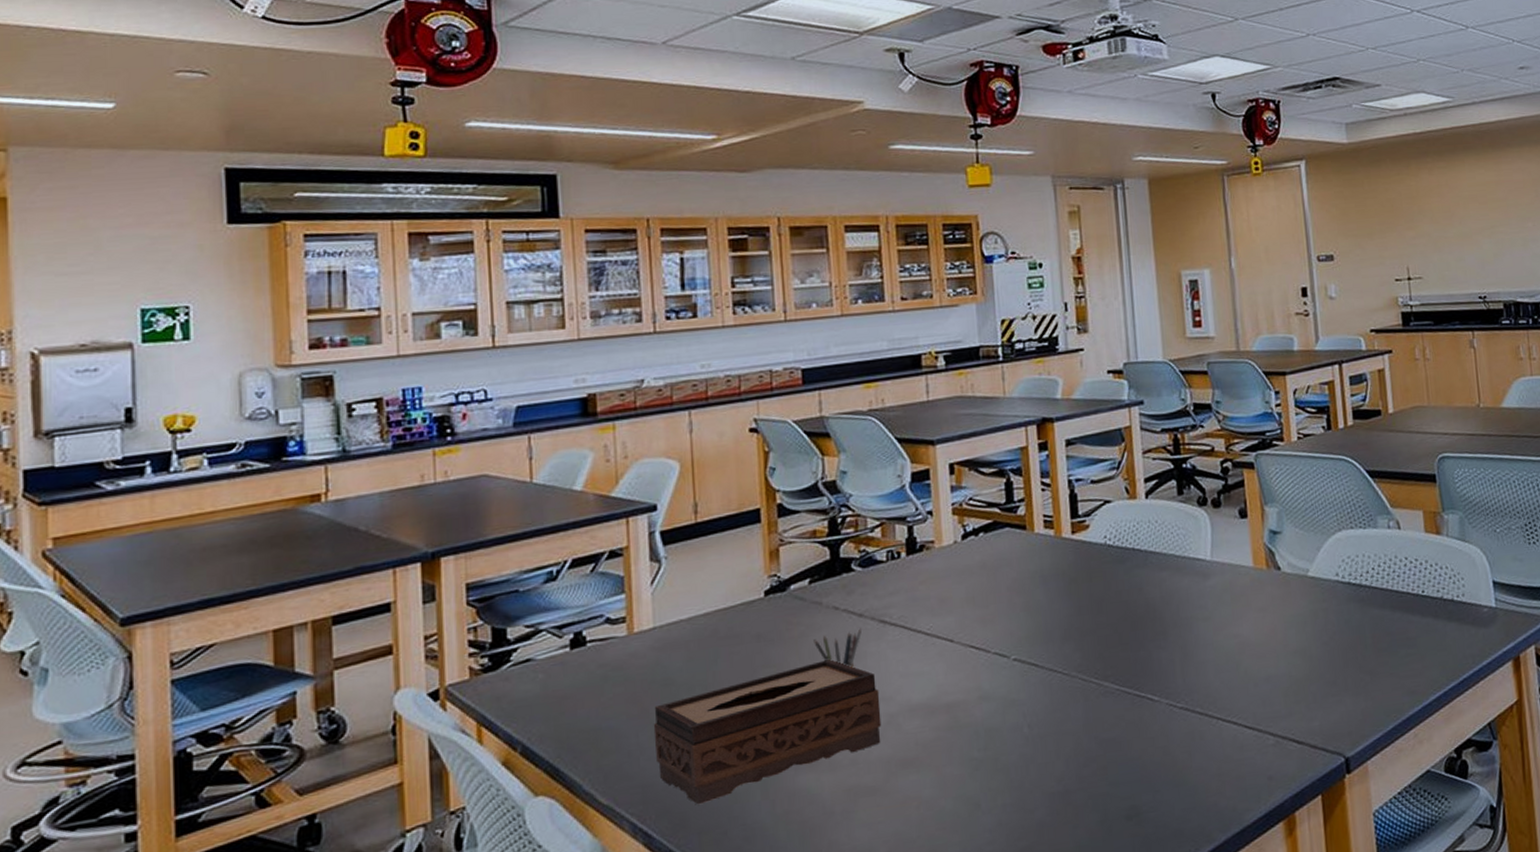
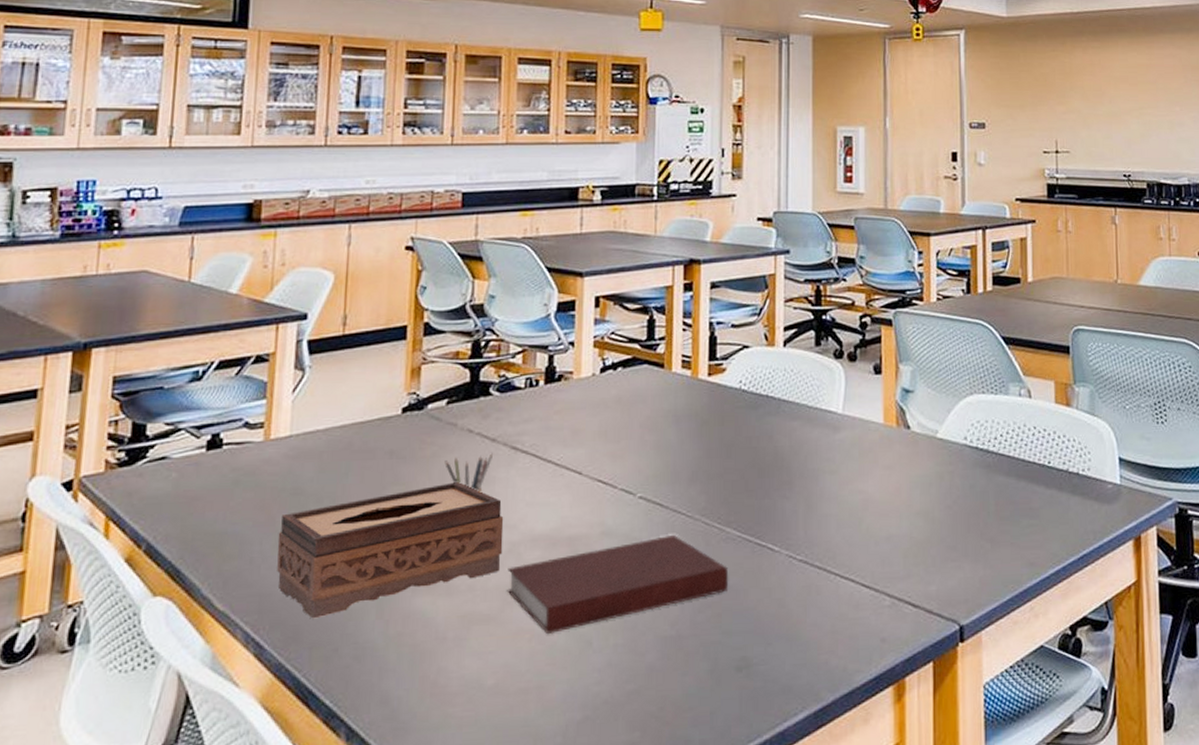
notebook: none [888,693,1112,801] -> present [507,534,729,635]

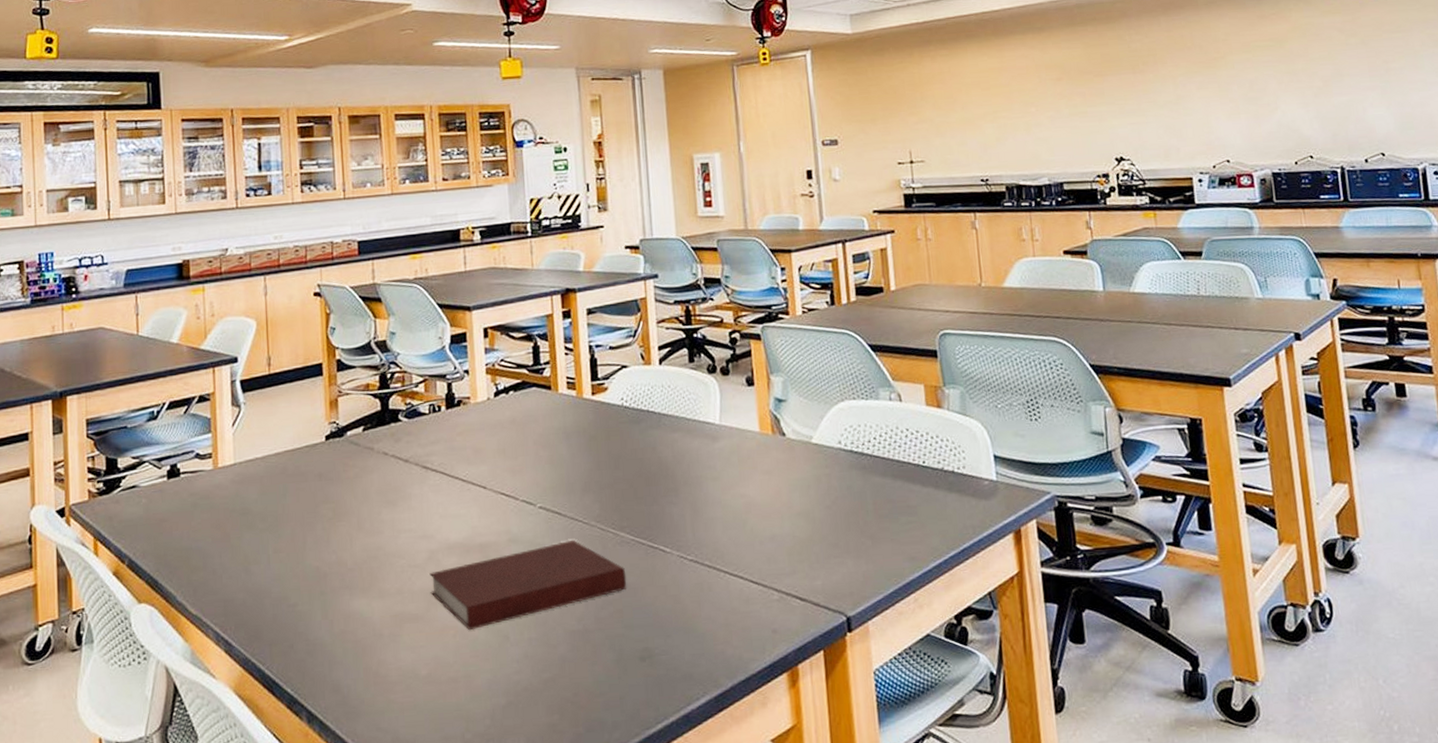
tissue box: present [277,482,504,619] -> none [233,499,424,620]
pencil box: present [445,453,493,493] -> none [366,472,407,508]

